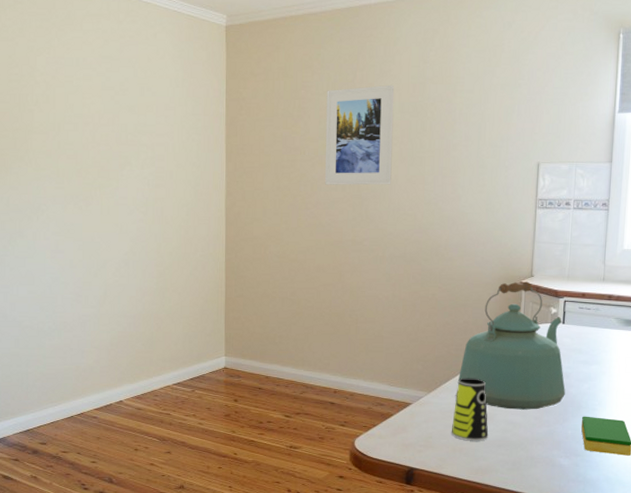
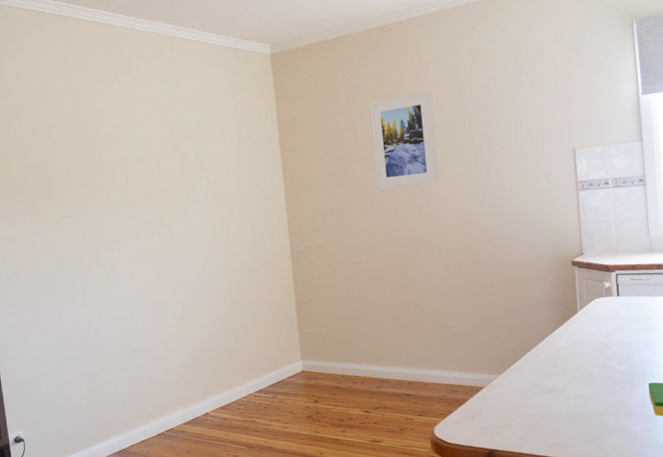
cup: present [452,378,489,441] -> none [525,356,561,418]
kettle: present [457,281,565,410] -> none [525,259,629,383]

